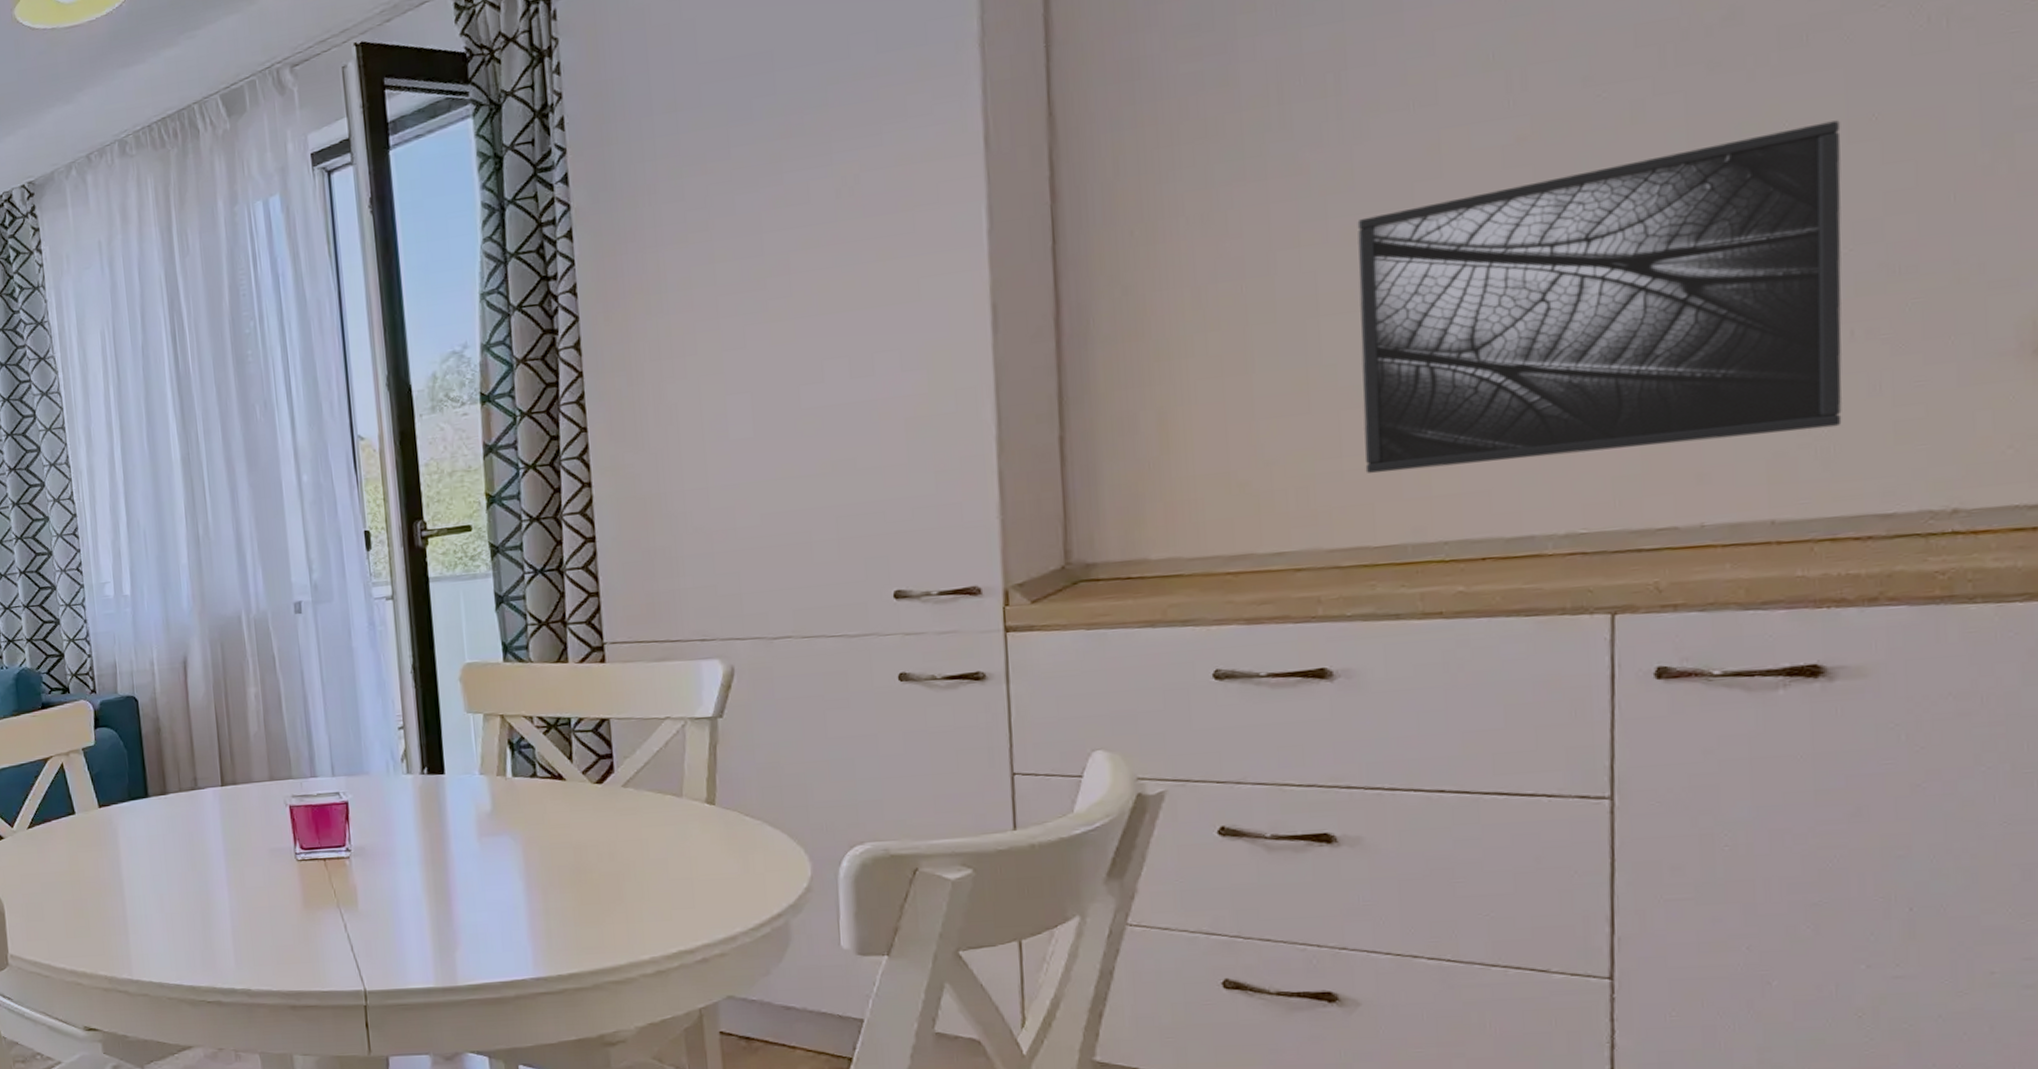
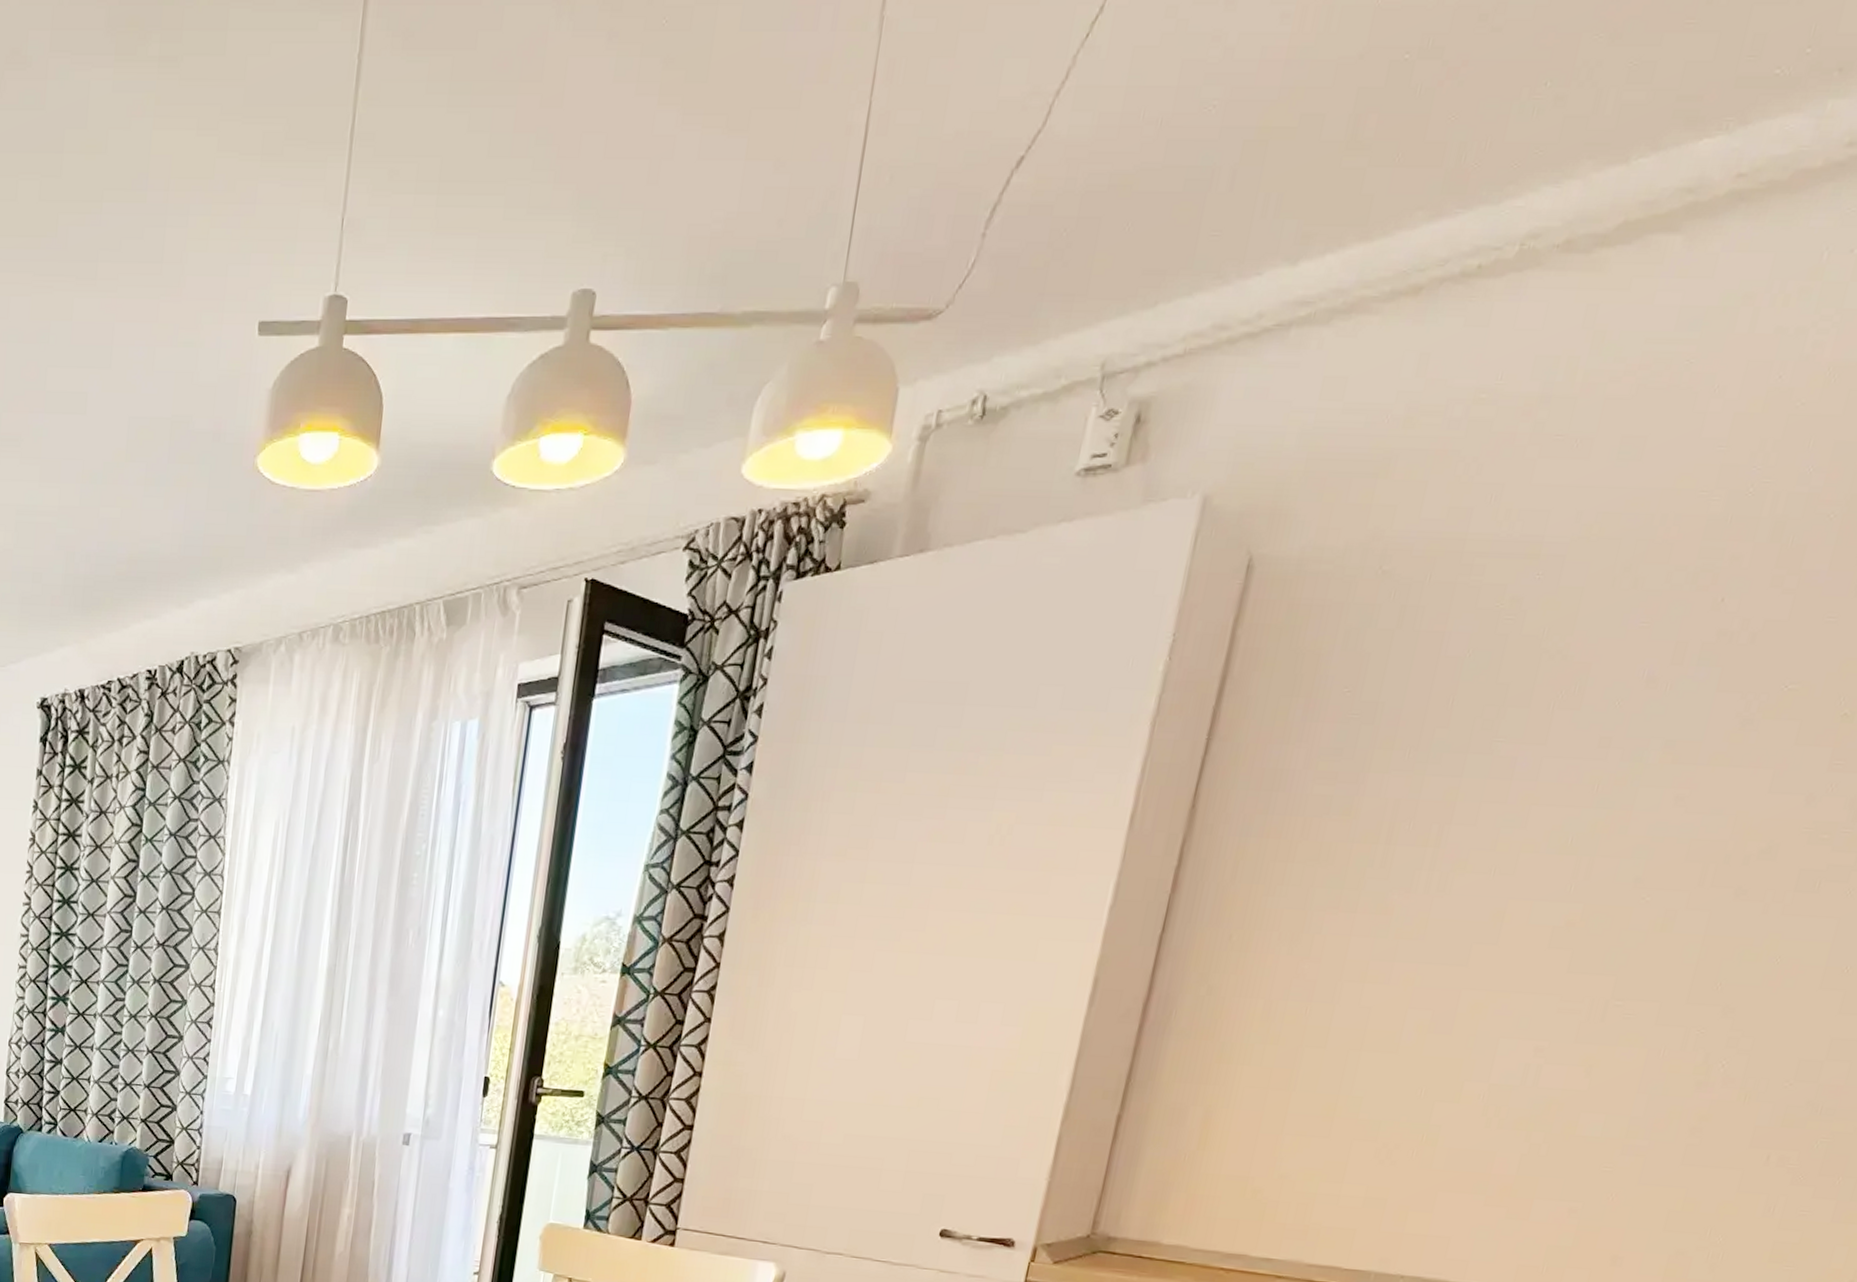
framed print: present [1357,120,1842,473] -> none [1357,965,1820,1237]

